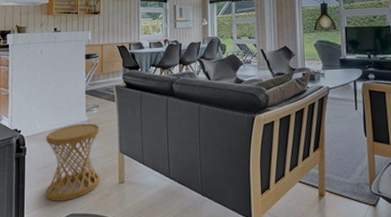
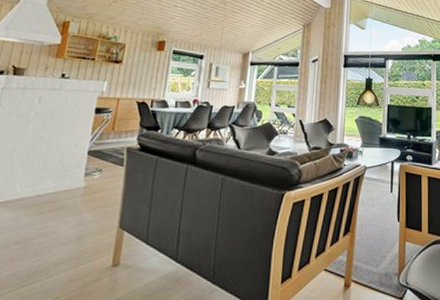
side table: present [46,123,100,201] -> none [11,190,99,288]

